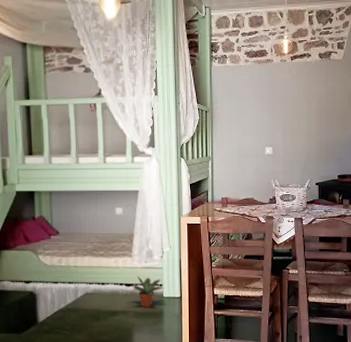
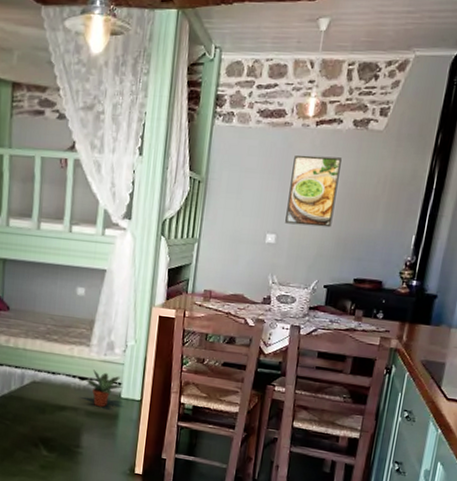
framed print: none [278,83,314,138] -> present [285,155,342,228]

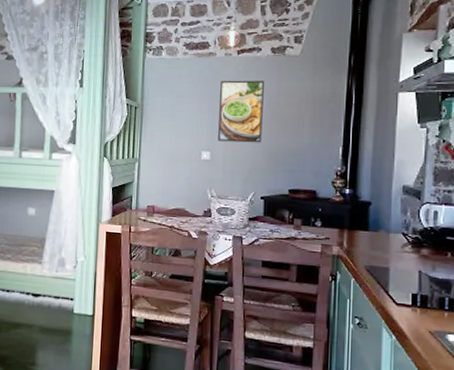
potted plant: present [84,369,123,408] -> none [37,286,75,324]

